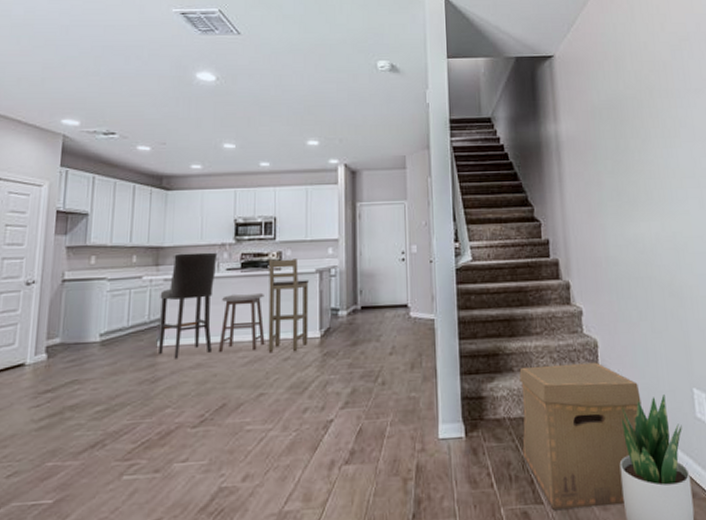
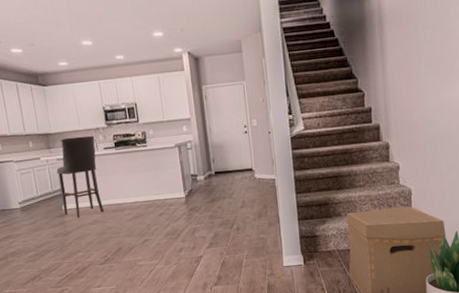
bar stool: present [218,292,265,352] -> none [104,165,143,211]
bar stool: present [268,259,309,354] -> none [136,136,177,211]

